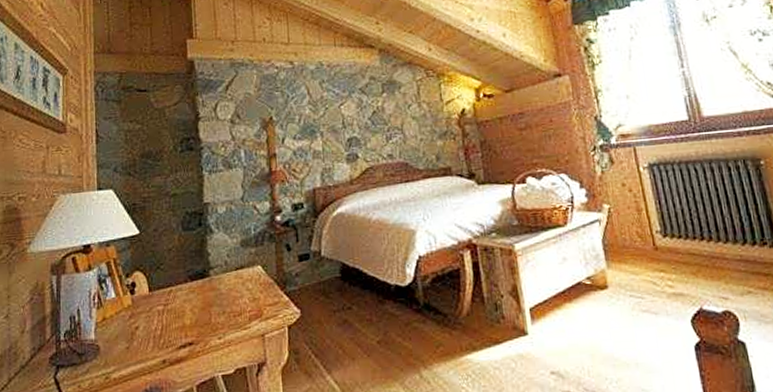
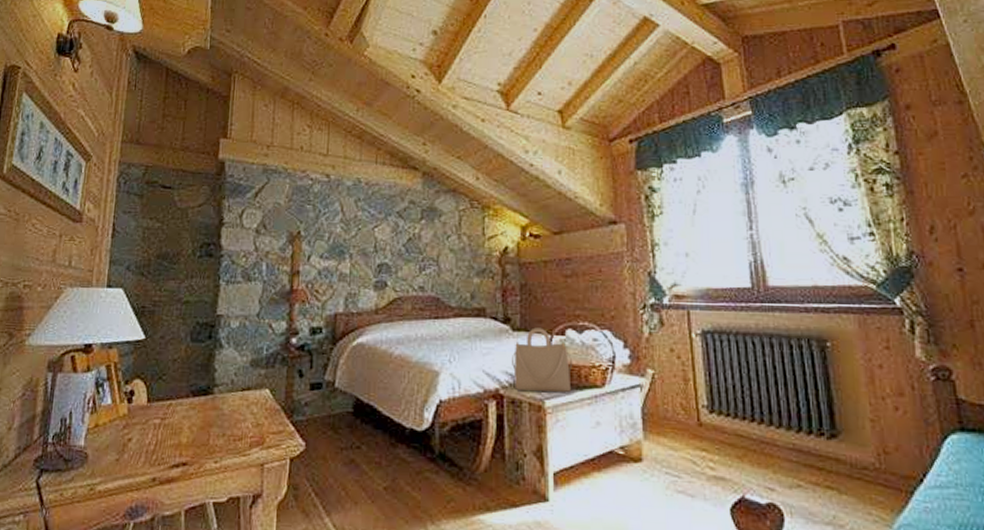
handbag: none [480,179,538,239] -> present [512,327,573,392]

